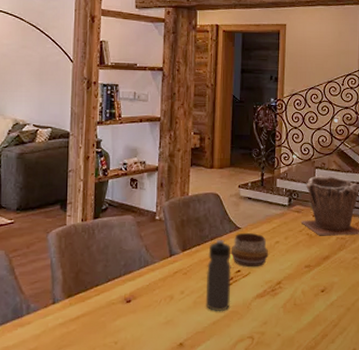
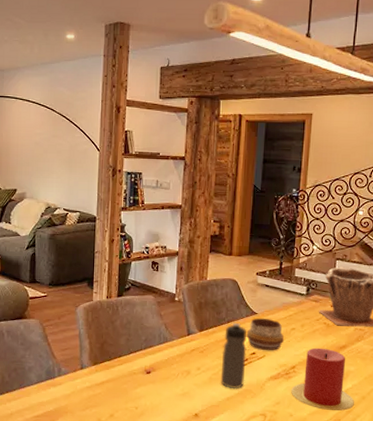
candle: none [278,260,340,327] -> present [291,347,354,412]

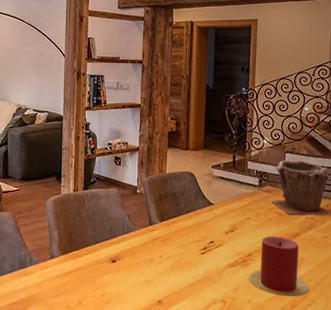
water bottle: present [220,323,247,390] -> none [181,213,205,277]
decorative bowl: present [246,317,285,351] -> none [204,208,240,240]

